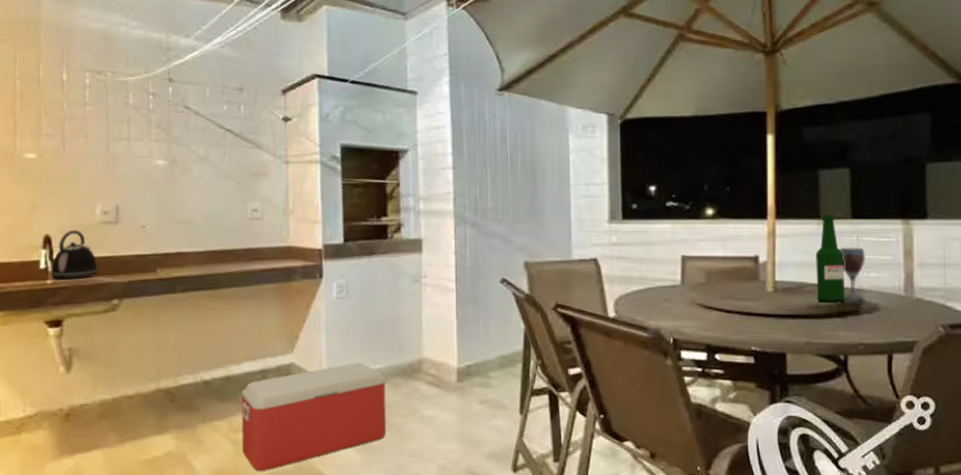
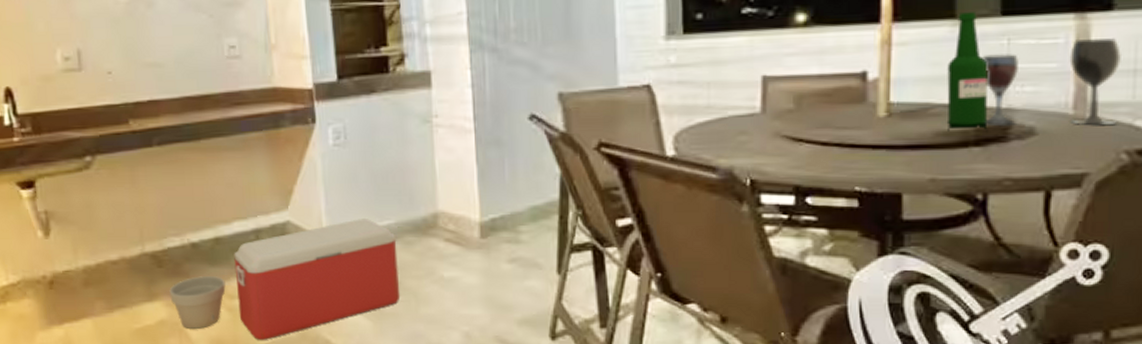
kettle: present [52,230,98,280] -> none [17,80,66,136]
flower pot: none [179,411,232,460] -> present [169,276,226,329]
wine glass: none [899,238,936,305] -> present [1069,38,1123,126]

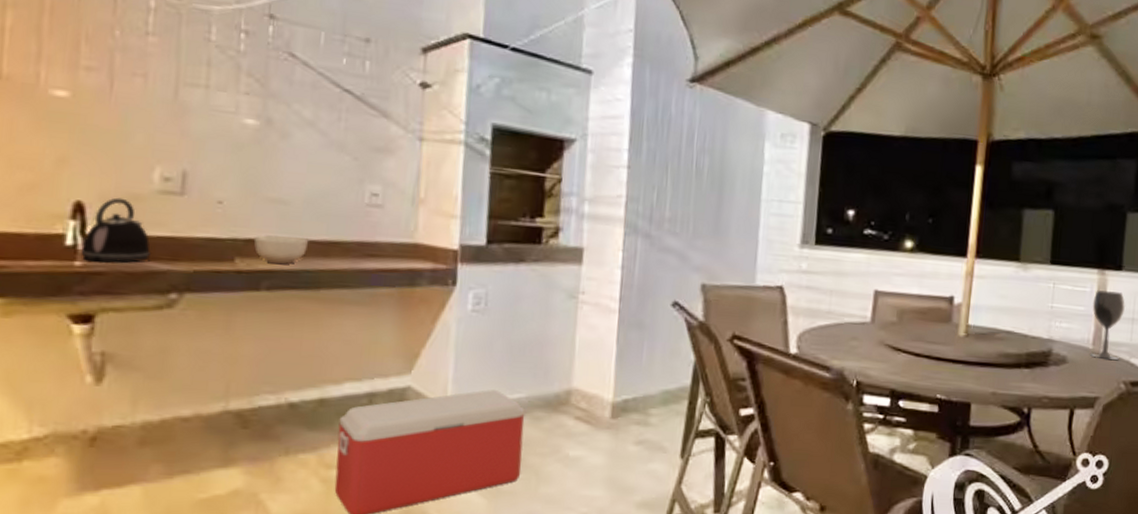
kettle: none [17,80,66,136] -> present [82,197,150,263]
bowl: none [140,94,185,122] -> present [253,235,309,265]
flower pot: present [169,276,226,329] -> none [251,441,324,501]
beer bottle: present [947,12,988,132] -> none [1007,257,1039,357]
cup: present [981,54,1019,127] -> none [1034,294,1060,355]

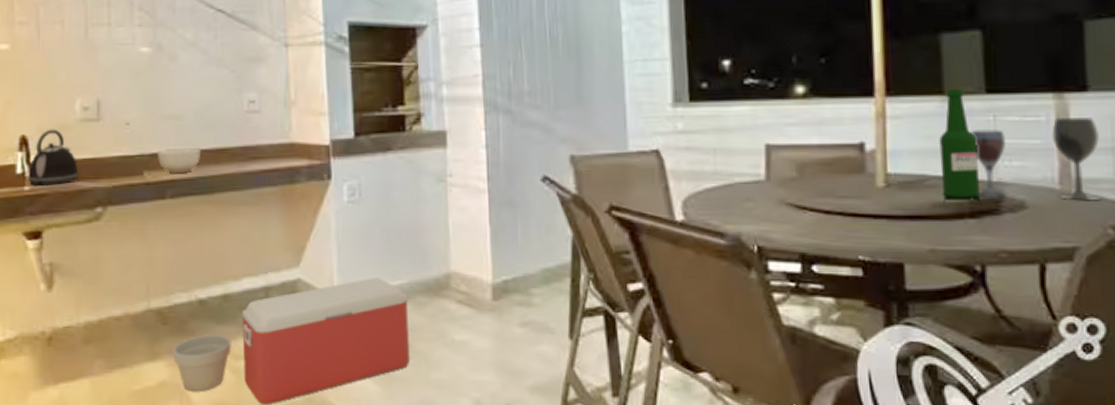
flower pot: none [251,441,324,501] -> present [173,335,231,391]
beer bottle: none [1007,257,1039,357] -> present [939,89,981,205]
cup: none [1034,294,1060,355] -> present [970,130,1009,200]

